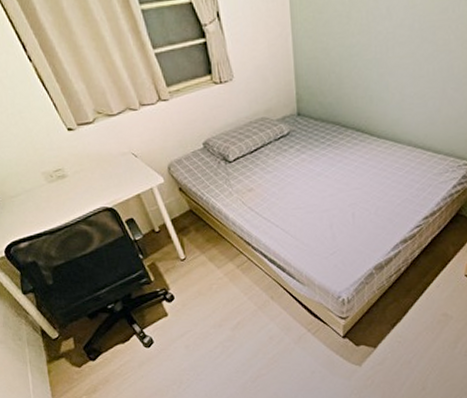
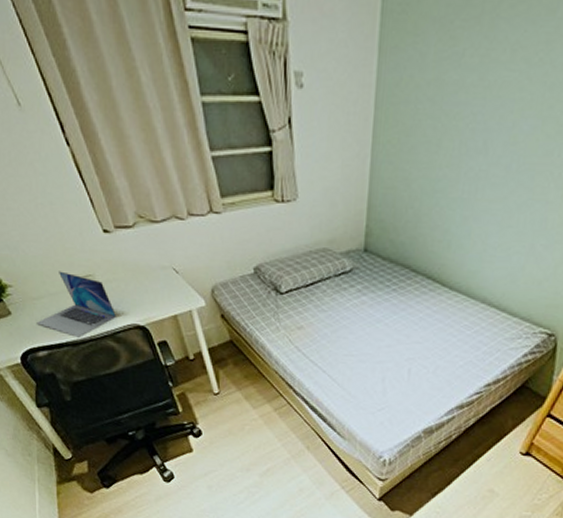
laptop: none [16,169,88,226] -> present [37,271,118,338]

